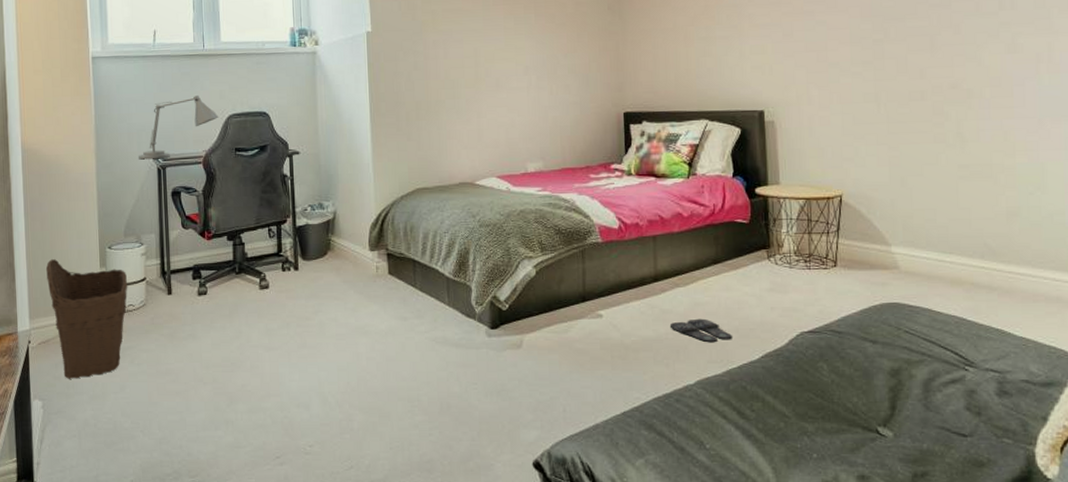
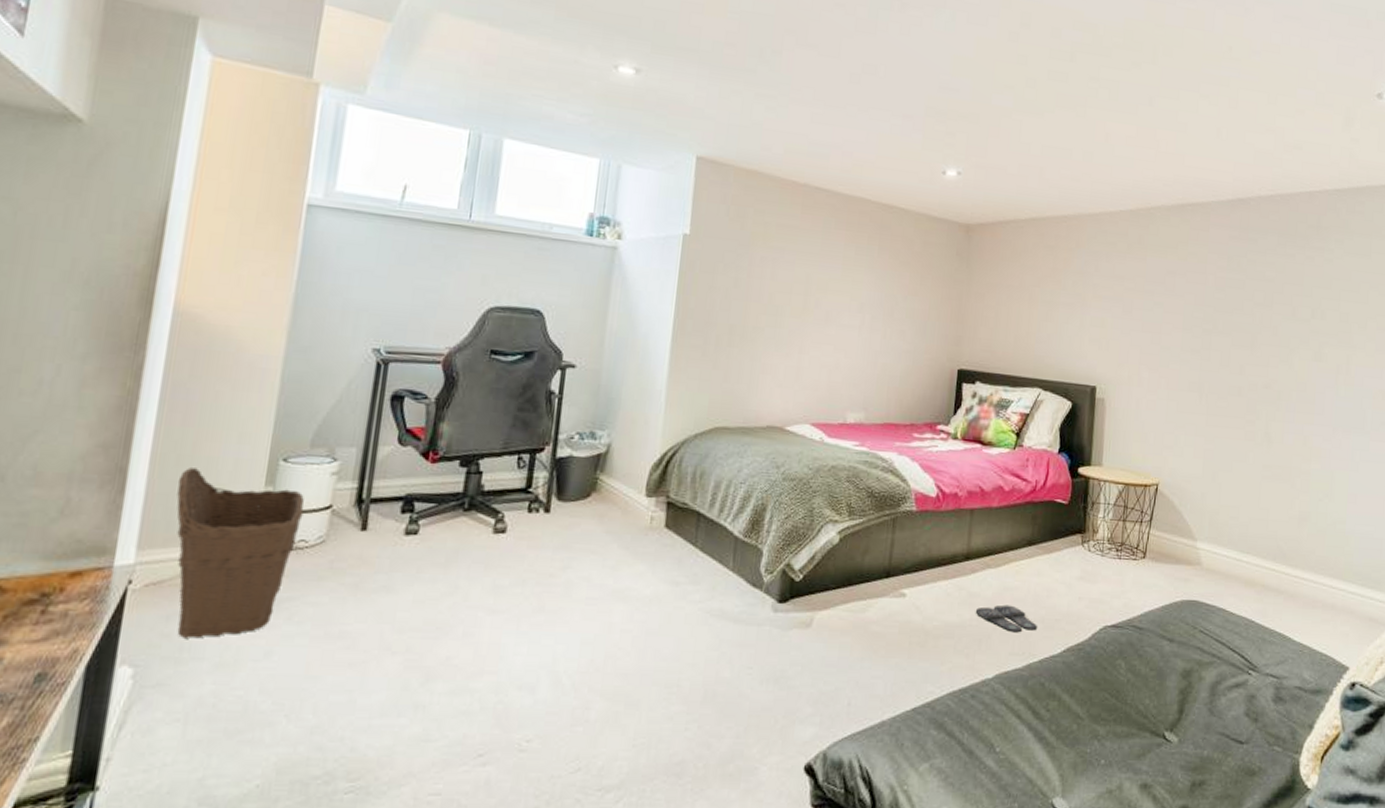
desk lamp: present [138,94,219,160] -> none [350,275,476,351]

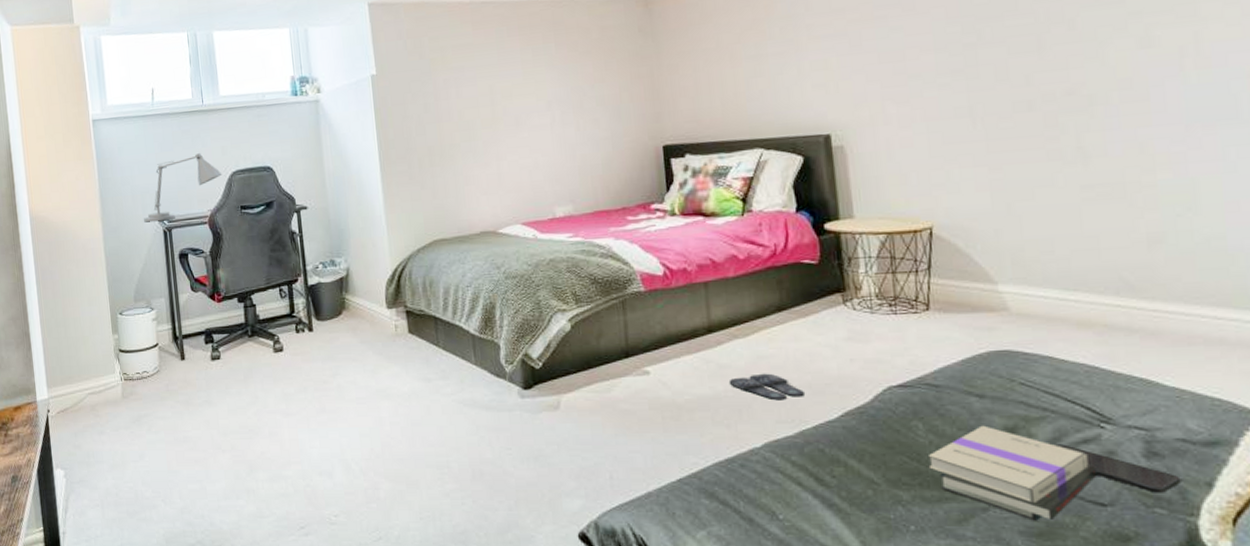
wicker basket: present [176,468,304,639] -> none [60,327,141,448]
desk lamp: none [350,275,476,351] -> present [143,152,222,223]
books: none [1123,667,1241,756] -> present [927,425,1097,521]
smartphone: none [1216,687,1294,733] -> present [1055,444,1181,493]

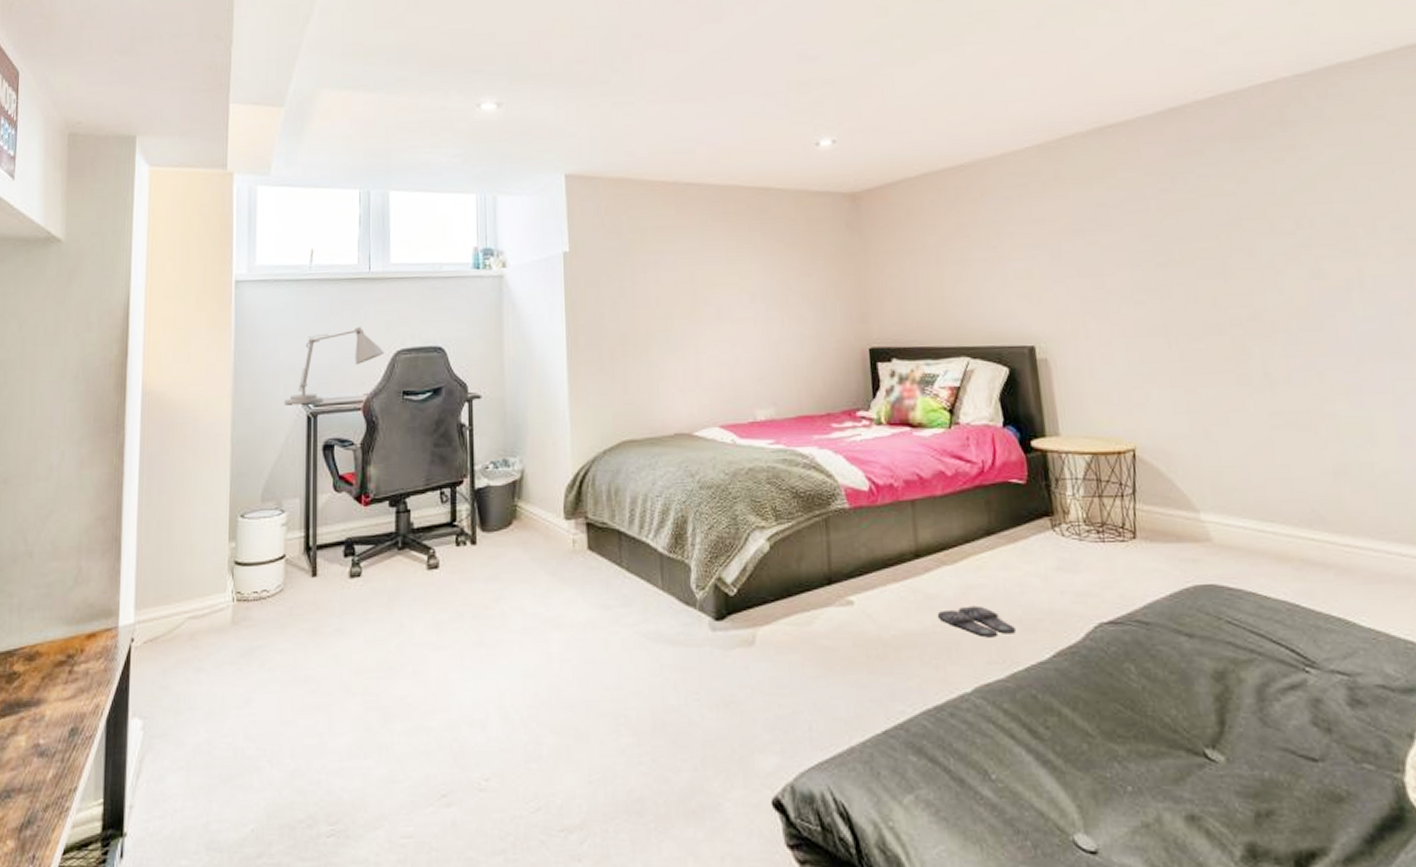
books: present [927,425,1097,521] -> none [1141,668,1307,779]
smartphone: present [1055,444,1181,493] -> none [1264,691,1385,746]

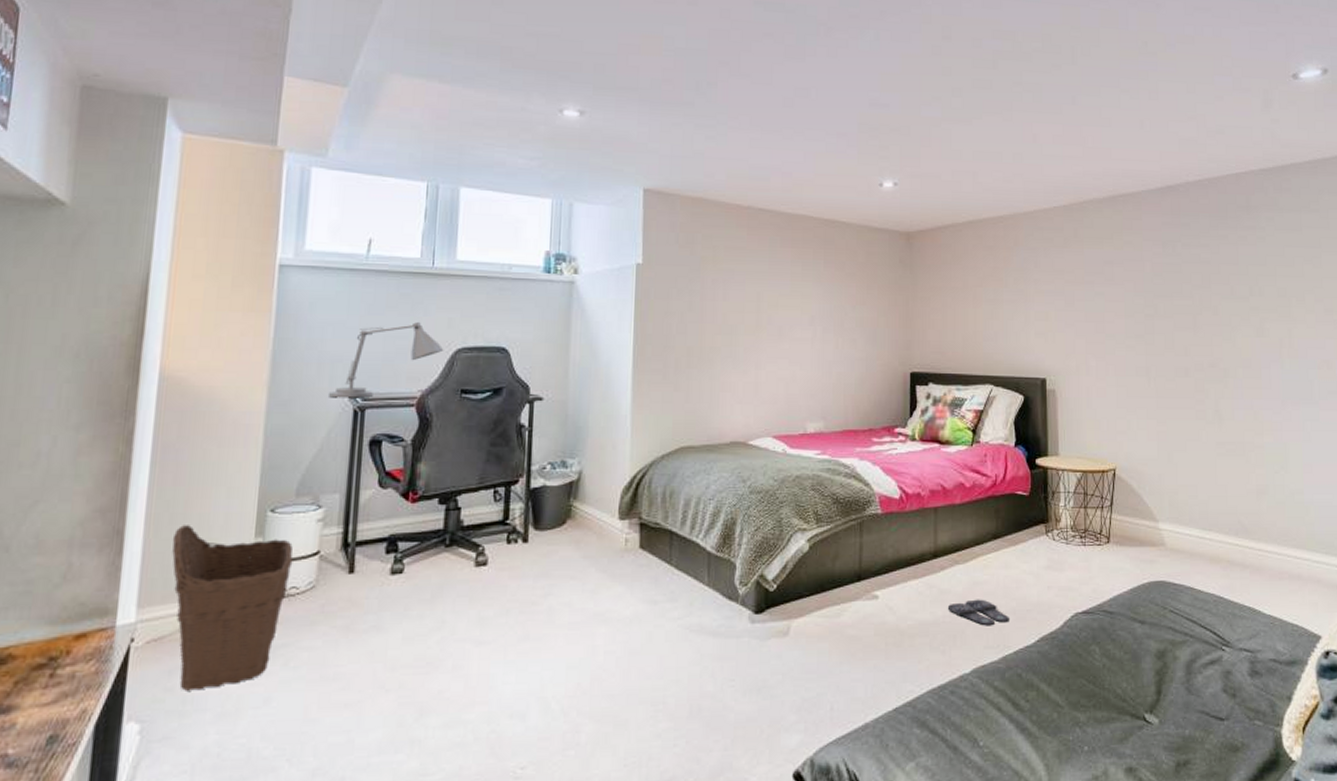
wicker basket: none [160,531,263,690] -> present [172,525,293,691]

